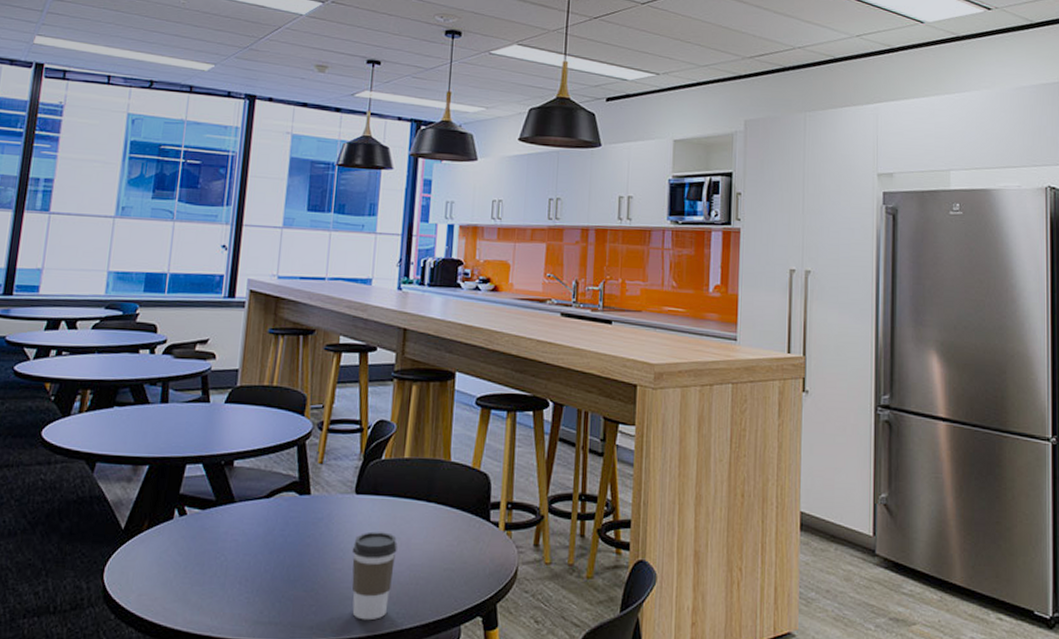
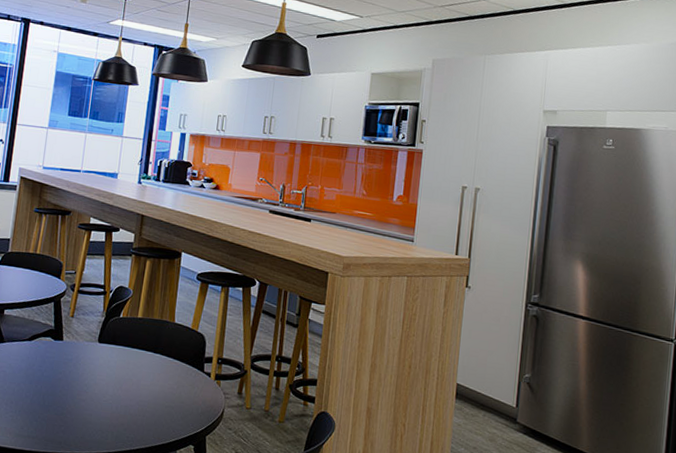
coffee cup: present [351,531,398,621] -> none [92,373,130,441]

